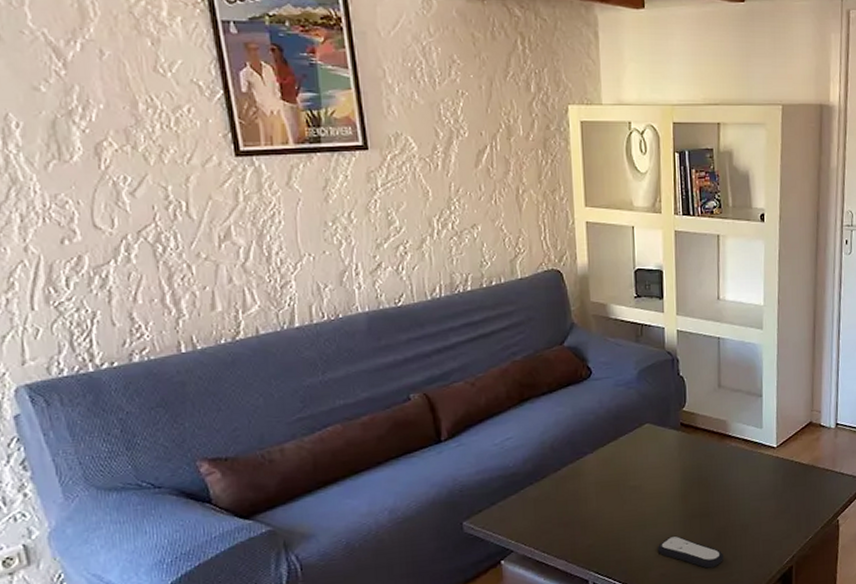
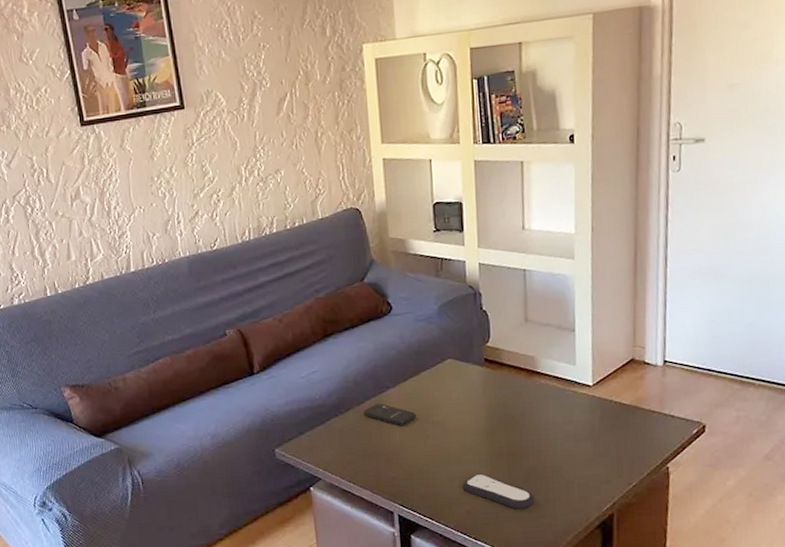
smartphone: none [559,470,614,492] -> present [363,404,417,425]

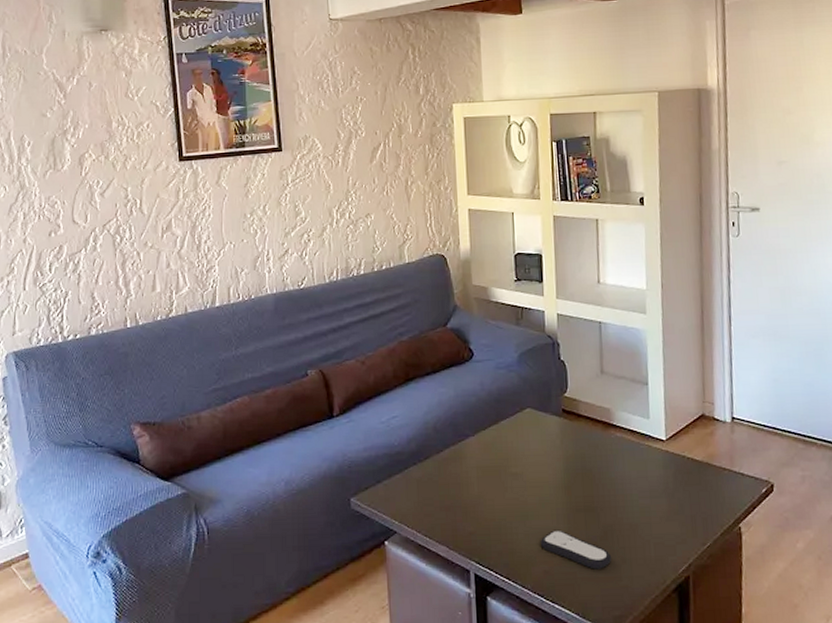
smartphone: present [363,404,417,425] -> none [442,452,495,476]

